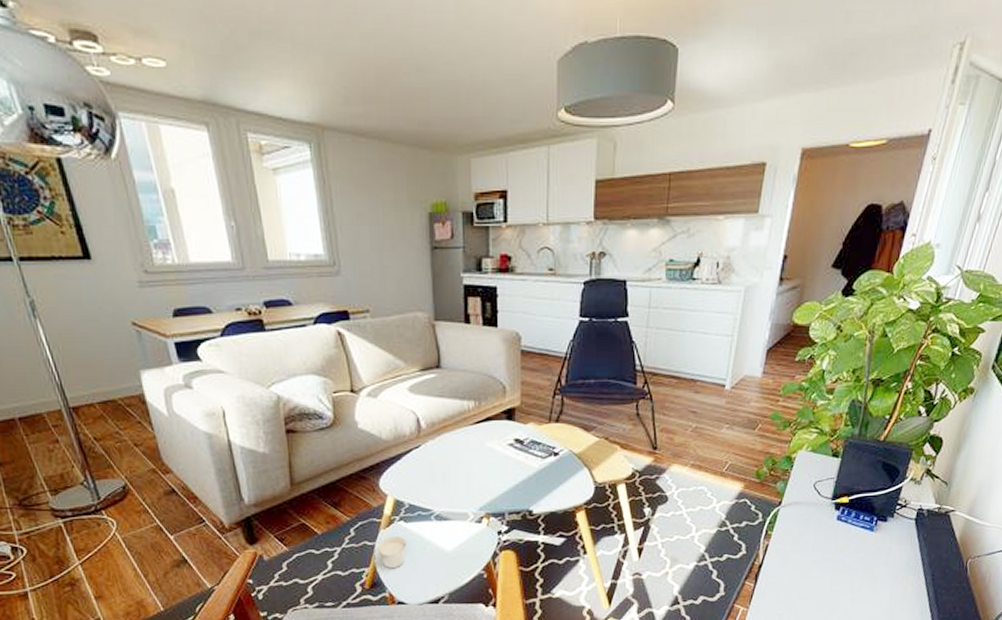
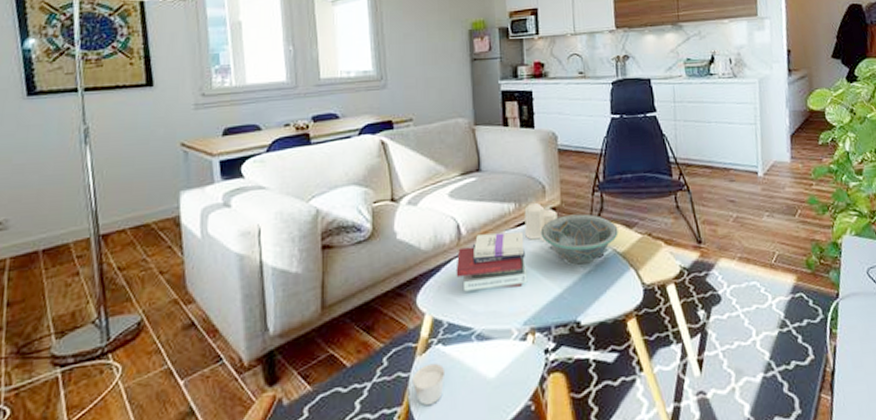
books: none [416,428,485,479] -> present [456,231,528,292]
candle: none [484,400,517,439] -> present [524,200,558,242]
decorative bowl: none [499,415,576,464] -> present [540,213,619,268]

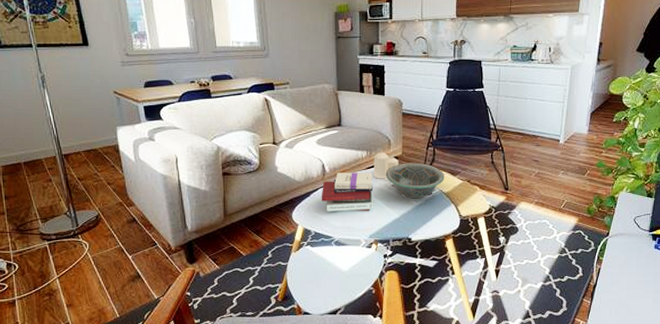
candle: present [413,363,446,406] -> none [290,258,313,285]

